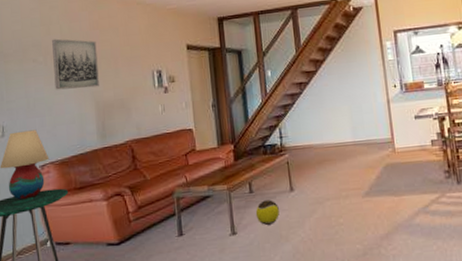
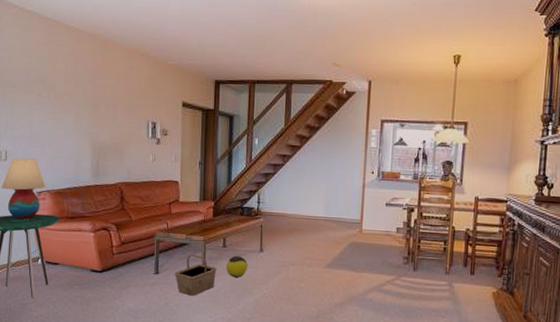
wall art: present [52,38,99,90] -> none [56,76,98,129]
basket: none [201,207,247,255] -> present [175,255,217,296]

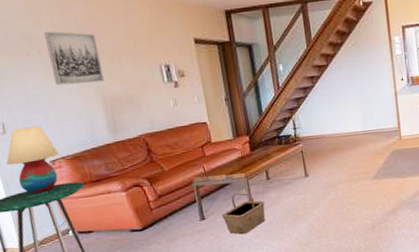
wall art: none [56,76,98,129] -> present [44,31,104,86]
decorative ball: present [226,256,247,278] -> none [273,185,296,207]

